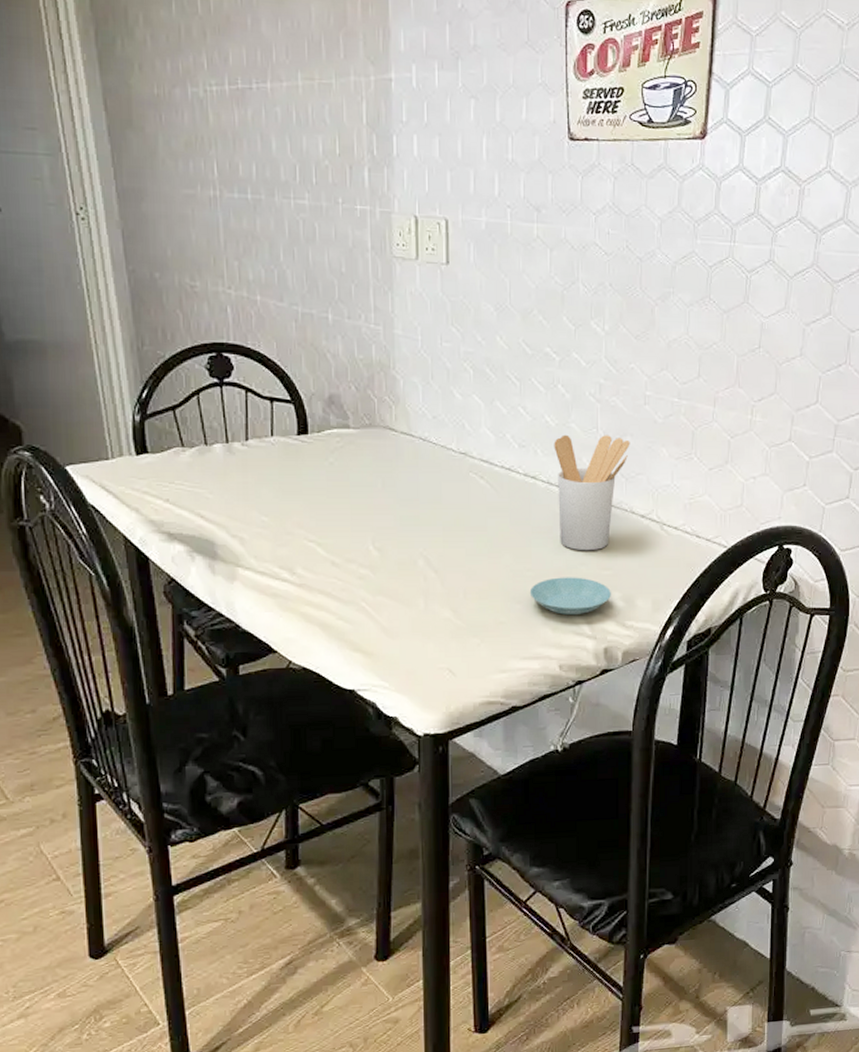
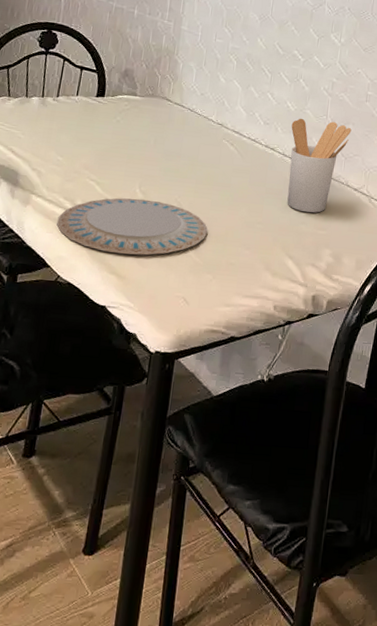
plate: none [276,557,466,627] -> present [57,198,208,256]
saucer: present [529,577,611,616] -> none [257,231,324,265]

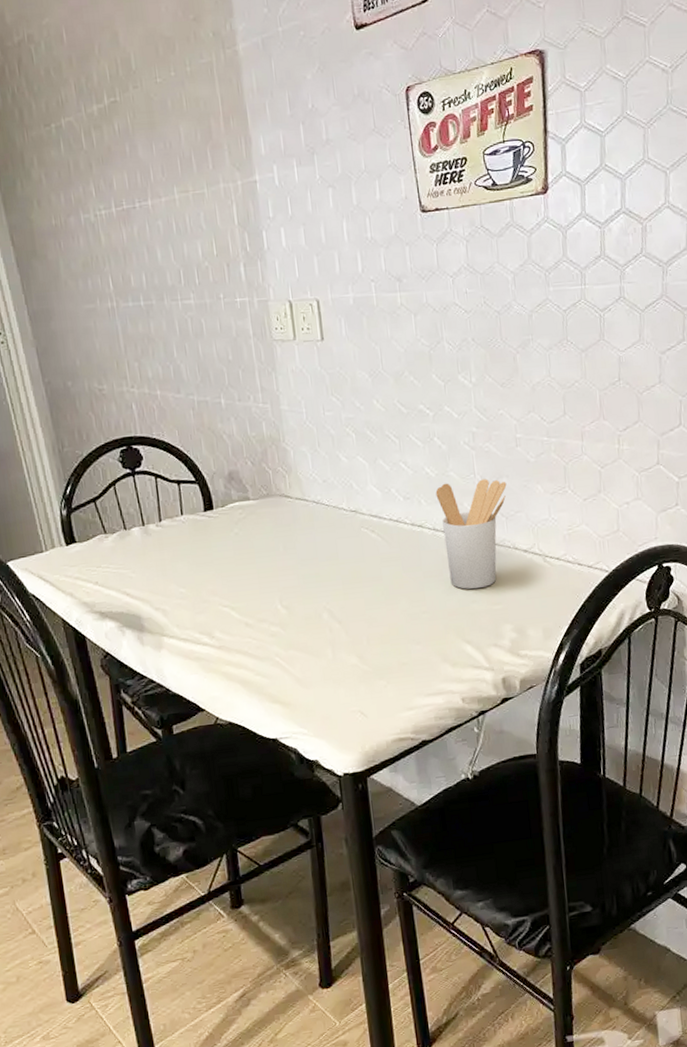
plate: present [57,198,208,256] -> none [198,613,369,682]

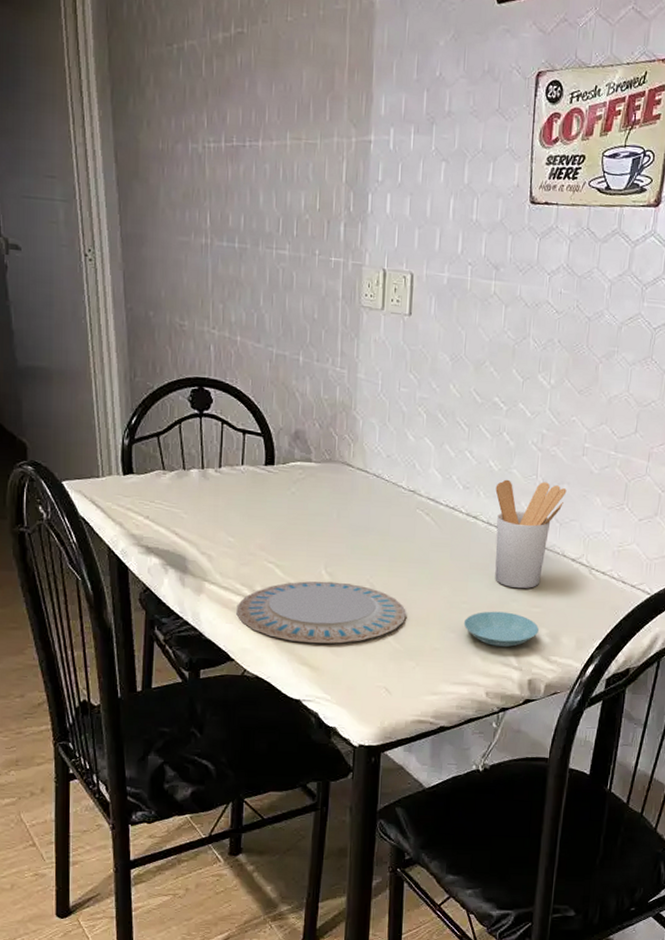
plate: none [198,613,369,682] -> present [236,581,406,644]
saucer: none [427,614,504,651] -> present [463,611,539,648]

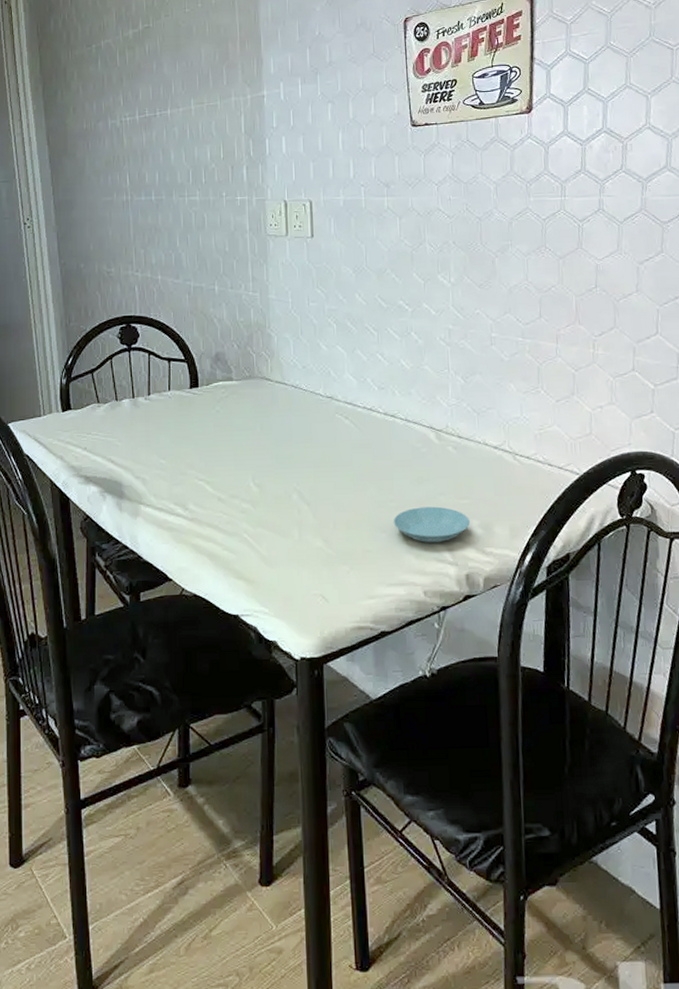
plate: present [236,581,406,644] -> none [171,492,335,557]
utensil holder: present [495,479,567,589] -> none [410,374,480,482]

